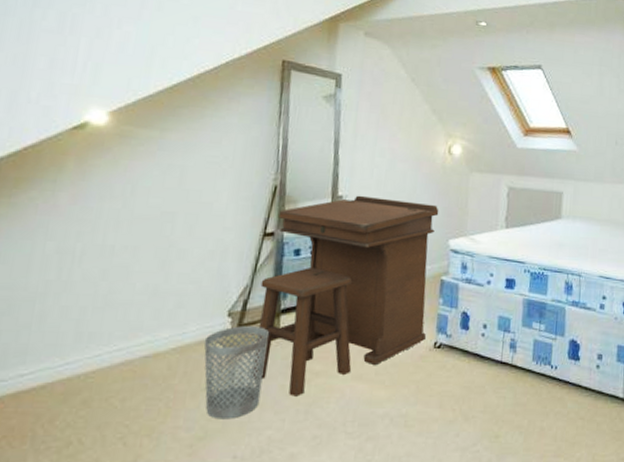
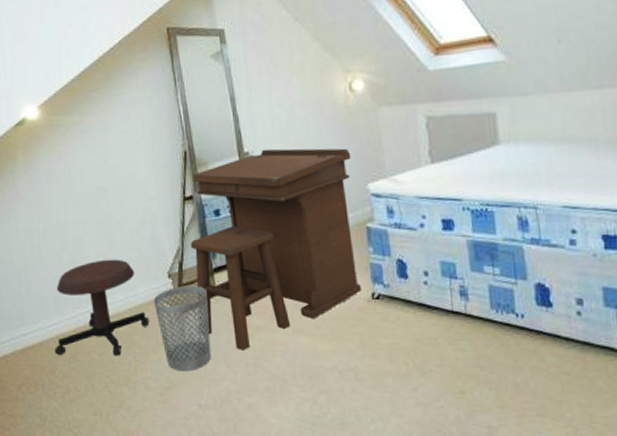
stool: none [60,291,196,402] -> present [54,259,151,356]

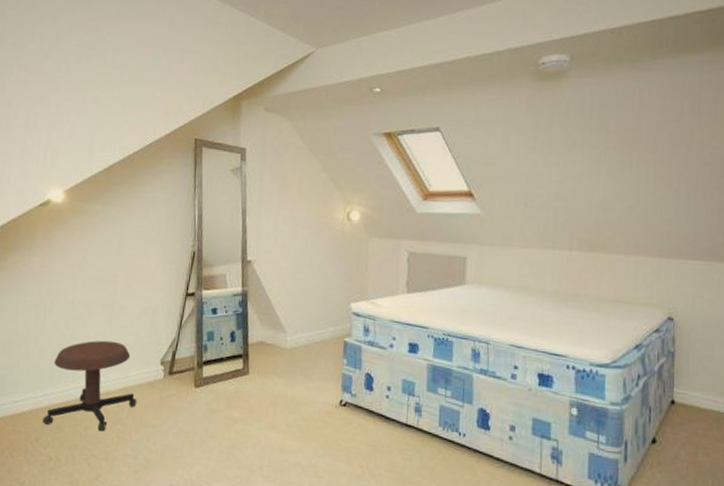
wastebasket: present [153,286,212,372] -> none [143,373,194,453]
desk: present [190,148,361,350] -> none [182,260,340,439]

